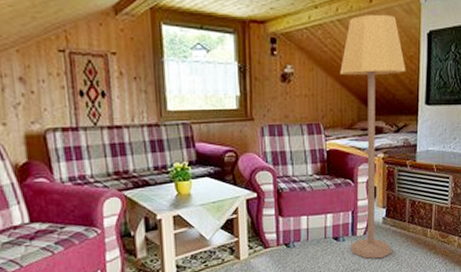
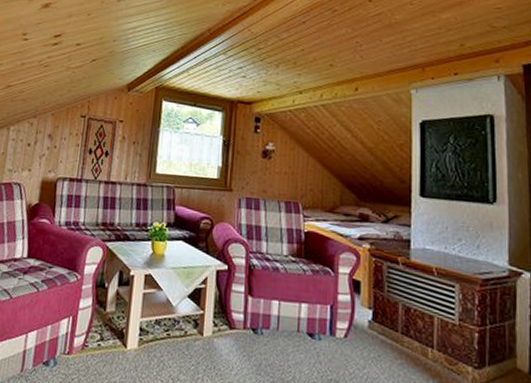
lamp: present [340,14,406,259] -> none [322,101,396,374]

